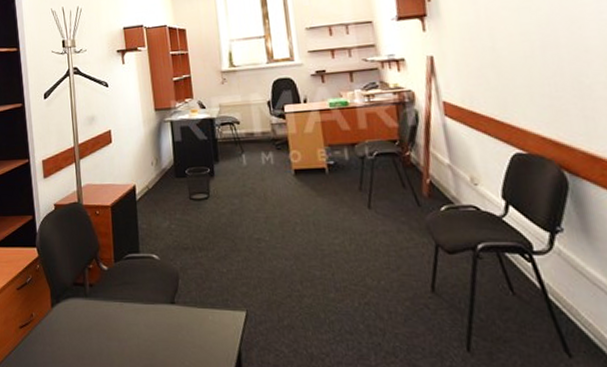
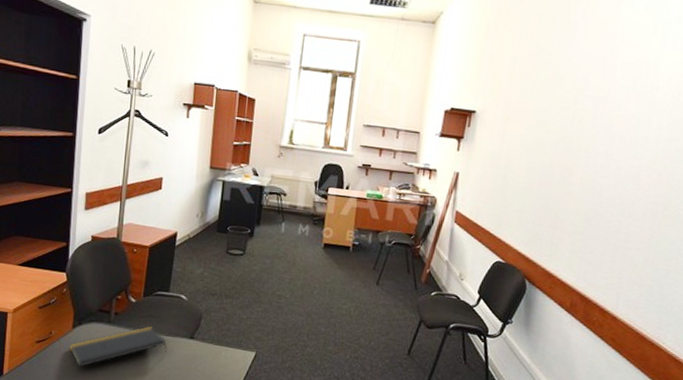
notepad: none [51,295,150,351] -> present [69,326,167,368]

